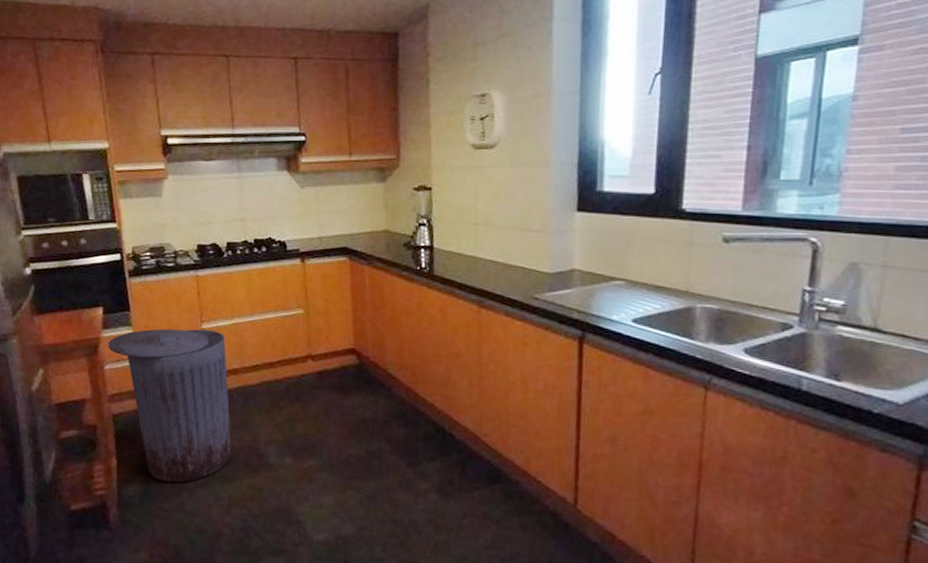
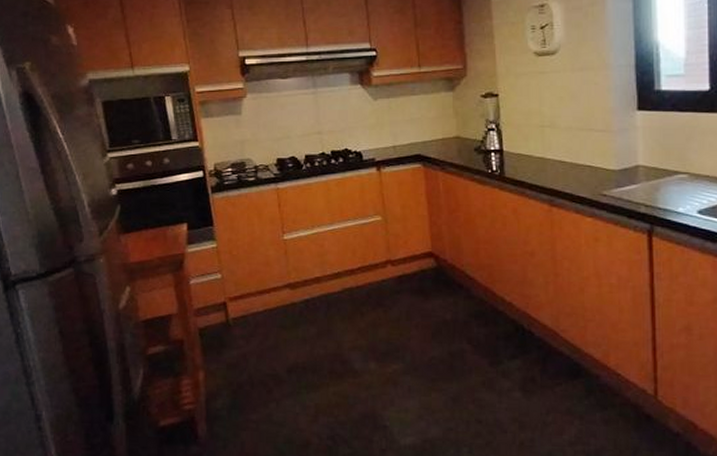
trash can: present [108,328,232,483] -> none [193,241,317,394]

